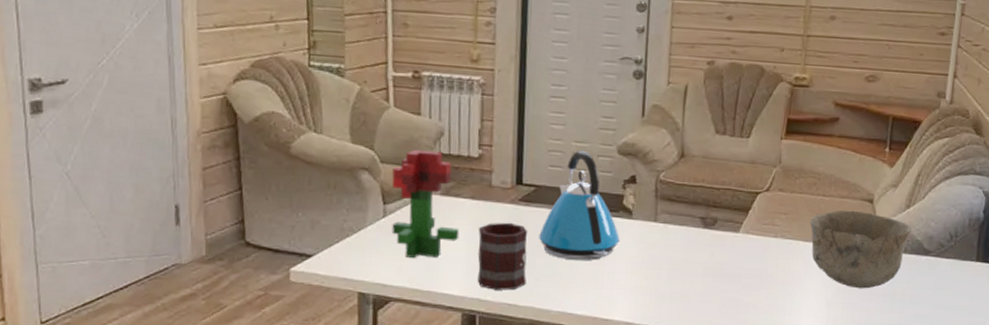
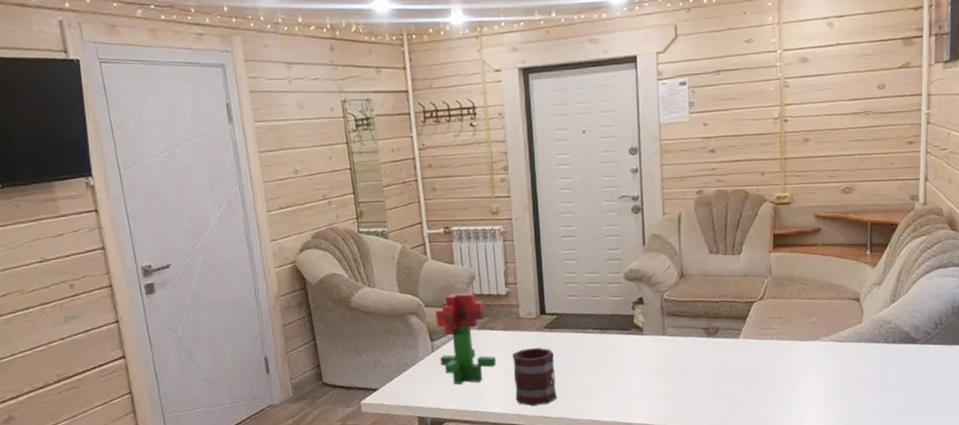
kettle: present [539,150,620,261] -> none [564,279,634,375]
bowl: present [810,210,912,289] -> none [803,309,898,379]

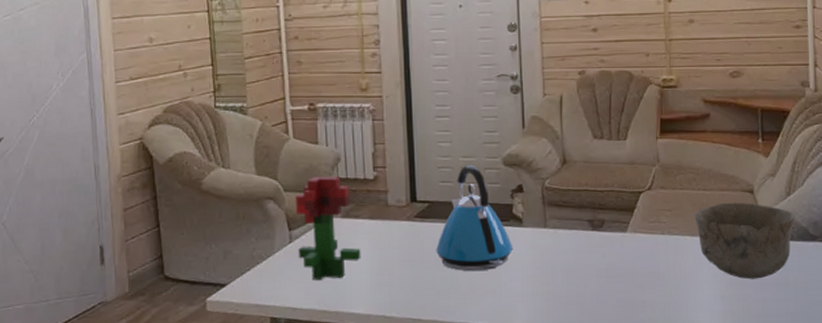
mug: present [513,347,557,406] -> none [379,239,428,306]
kettle: none [564,279,634,375] -> present [436,164,513,272]
bowl: none [803,309,898,379] -> present [694,202,795,280]

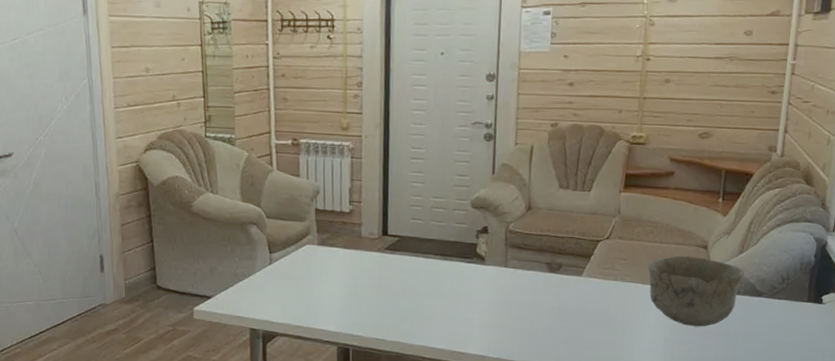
plant: present [295,176,361,280] -> none [276,206,334,299]
kettle: present [436,164,513,272] -> none [403,204,474,302]

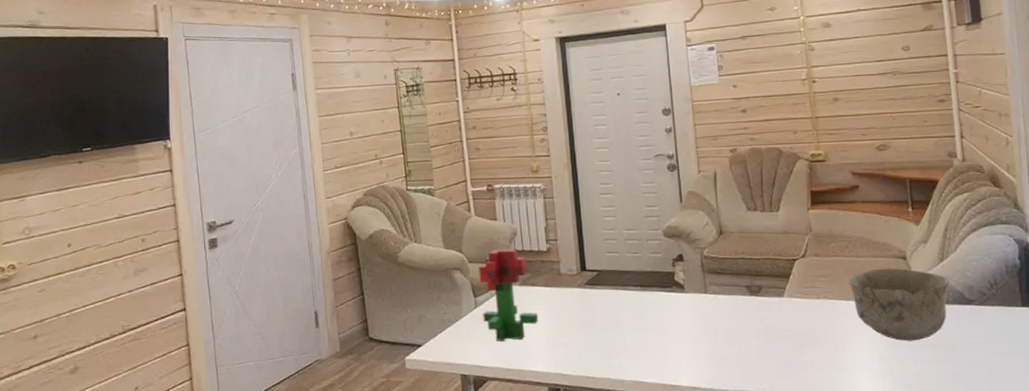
plant: none [276,206,334,299] -> present [479,248,539,341]

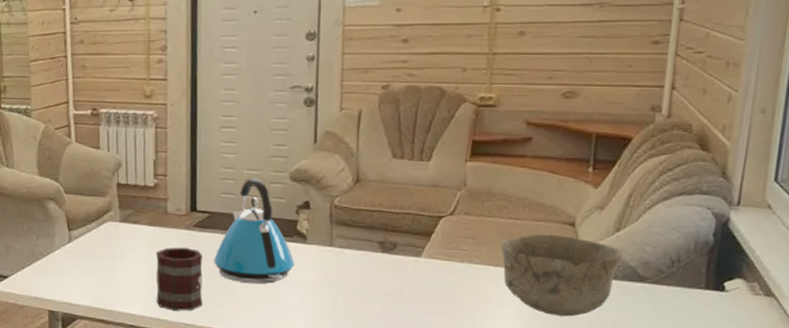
plant: present [479,248,539,341] -> none [75,180,138,280]
mug: none [554,304,600,365] -> present [156,247,203,311]
kettle: none [605,236,677,334] -> present [214,177,295,284]

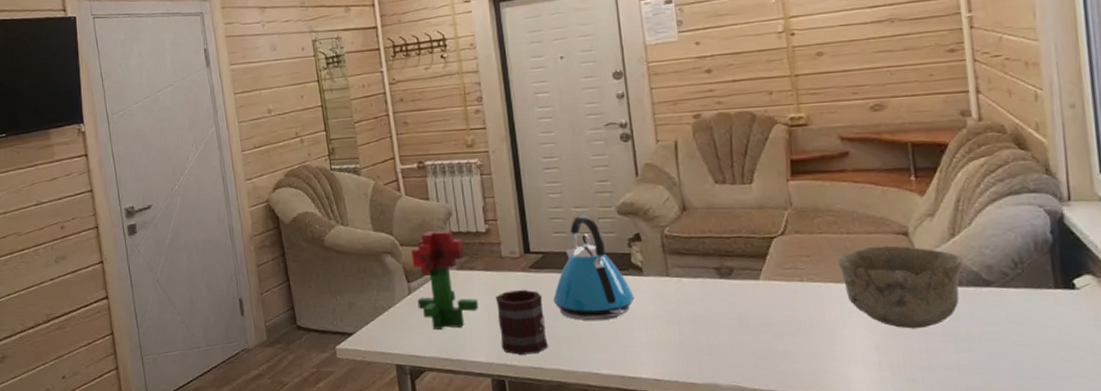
plant: none [75,180,138,280] -> present [411,230,479,329]

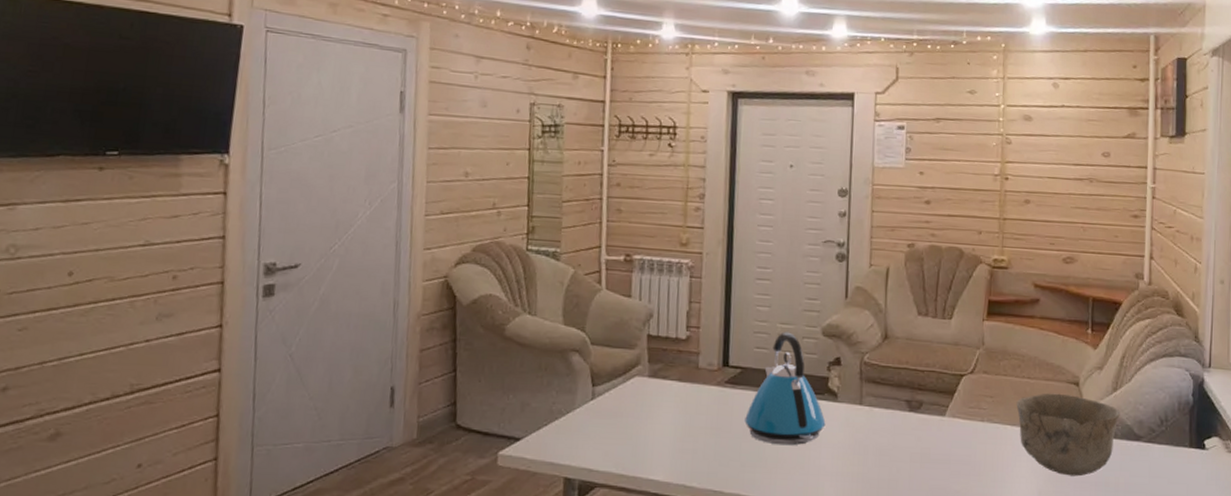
plant: present [411,230,479,329] -> none [599,331,666,442]
mug: present [496,289,548,355] -> none [683,405,734,476]

